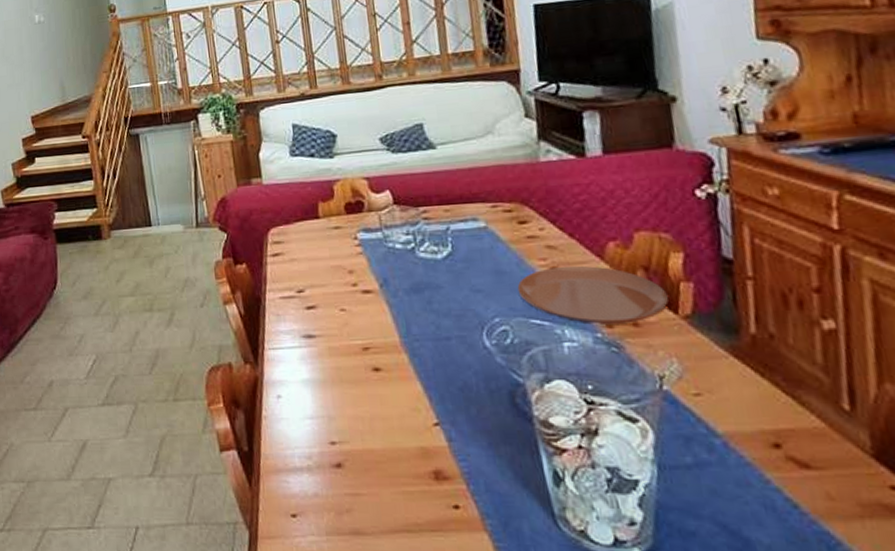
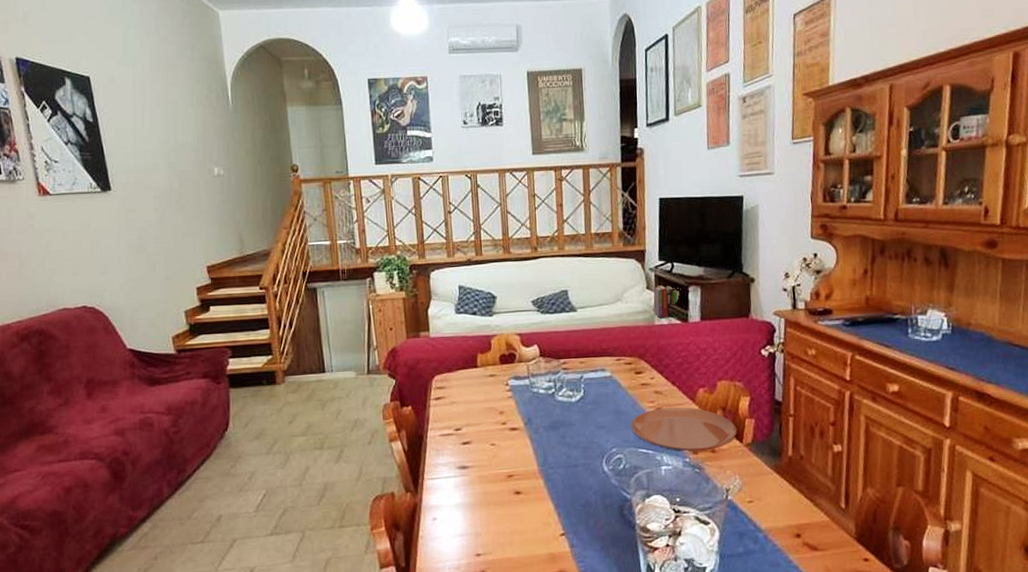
books: none [535,111,572,154] -> present [654,285,681,319]

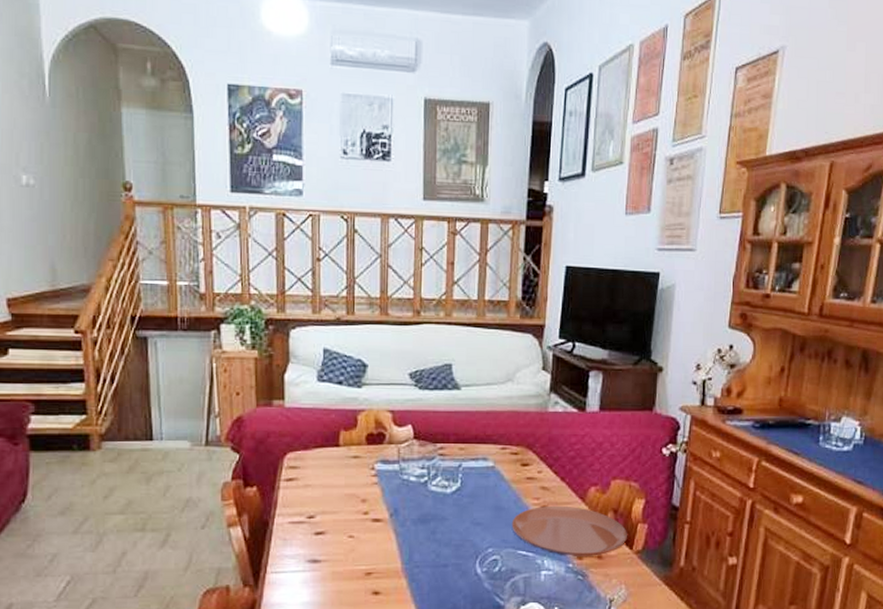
books: present [654,285,681,319] -> none [548,367,581,405]

